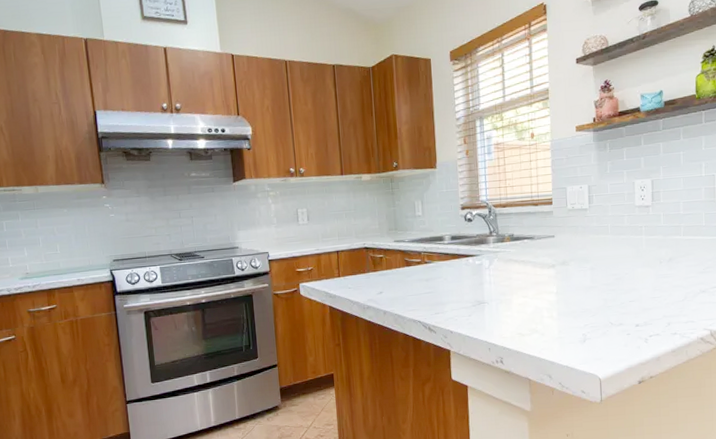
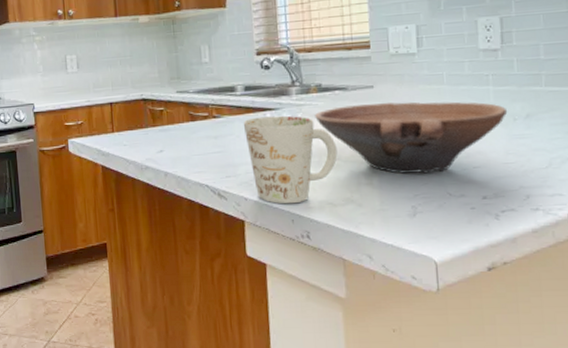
mug: none [449,261,526,336] -> present [243,115,338,204]
bowl: none [508,248,656,308] -> present [315,101,508,174]

